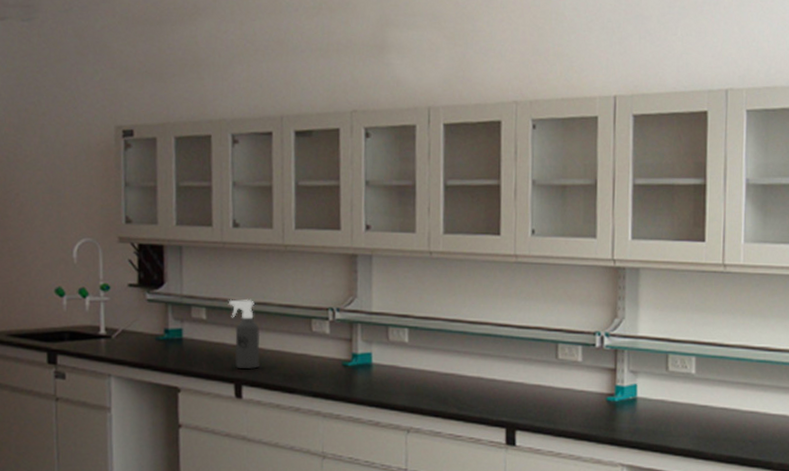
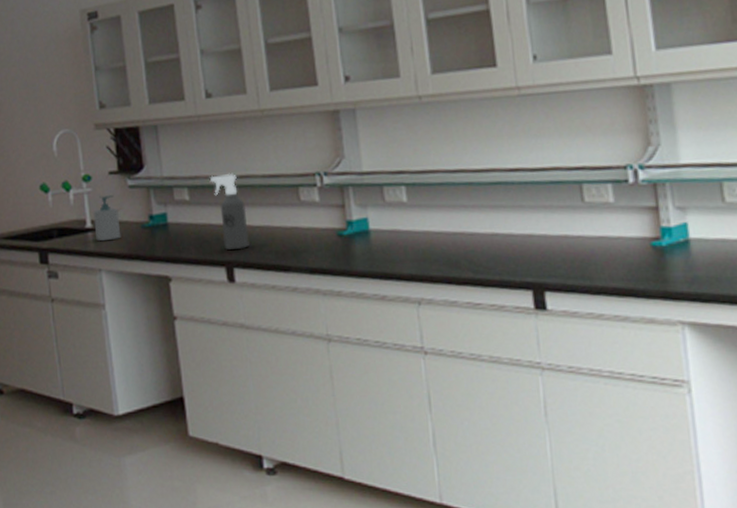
soap bottle: none [108,306,135,349] -> present [93,195,121,242]

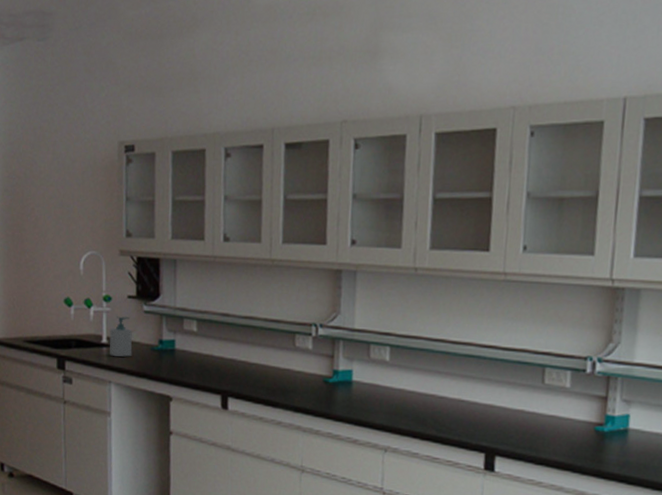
spray bottle: present [210,174,250,250] -> none [218,312,247,382]

